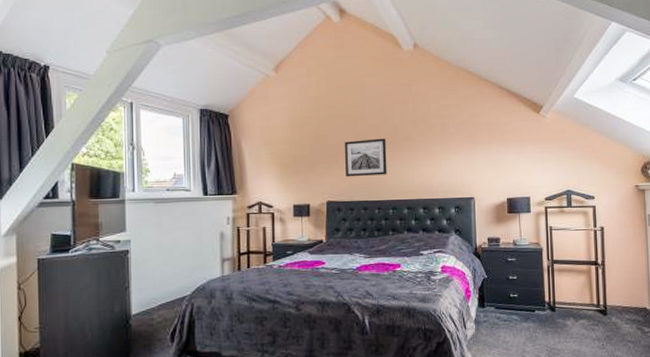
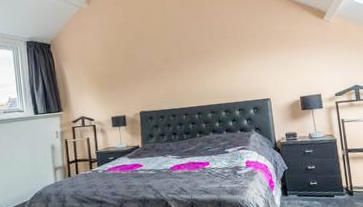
wall art: present [345,138,387,177] -> none [152,53,191,90]

